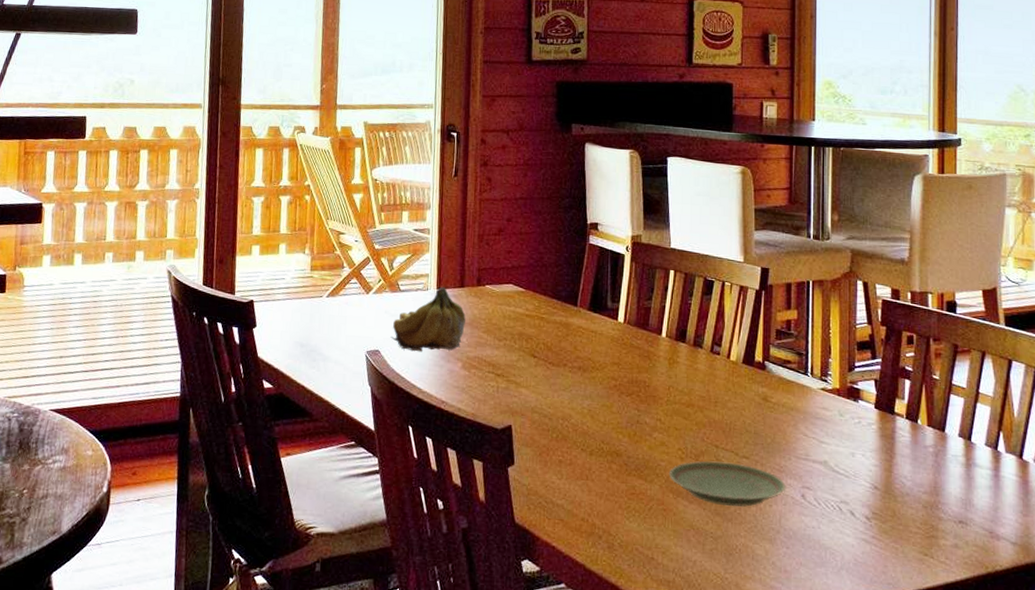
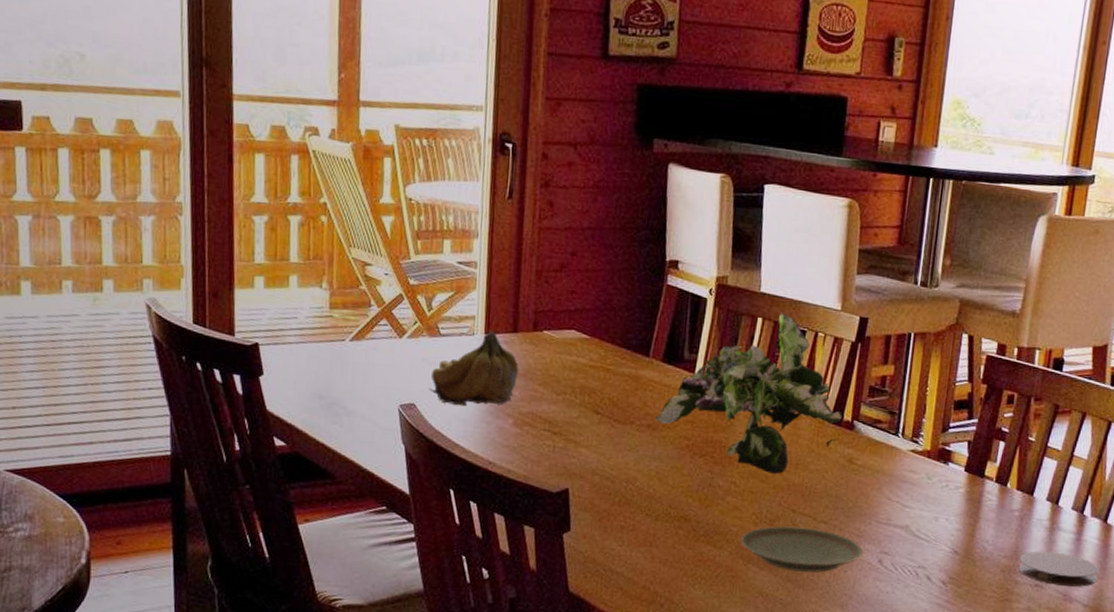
plant: none [584,265,754,412] -> present [654,313,842,475]
coaster: none [941,487,1022,525] -> present [1019,551,1099,587]

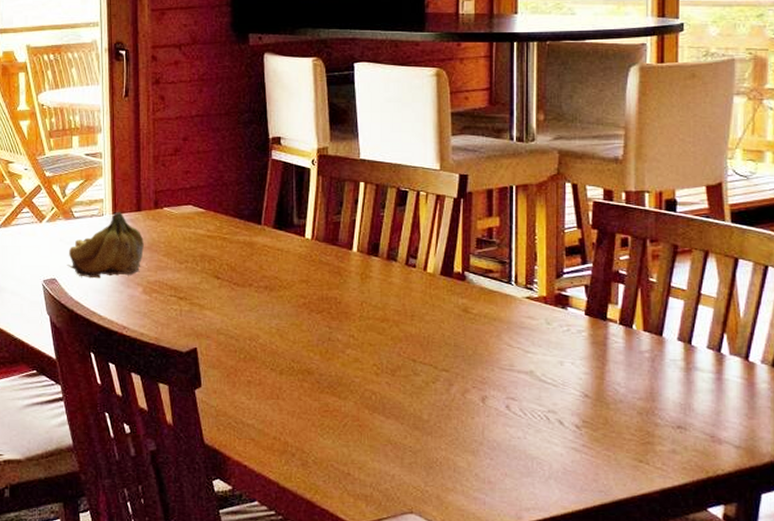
plant: present [654,313,842,475] -> none [270,176,452,327]
plate: present [740,526,864,573] -> none [363,375,489,420]
coaster: present [1019,551,1099,587] -> none [657,392,747,428]

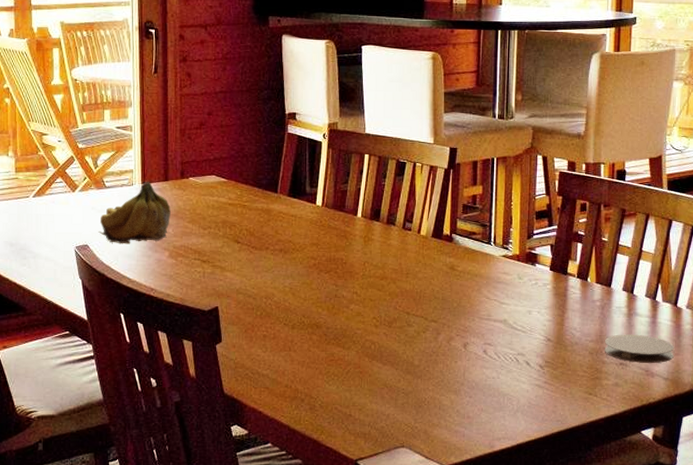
coaster: none [657,392,747,428] -> present [605,334,674,364]

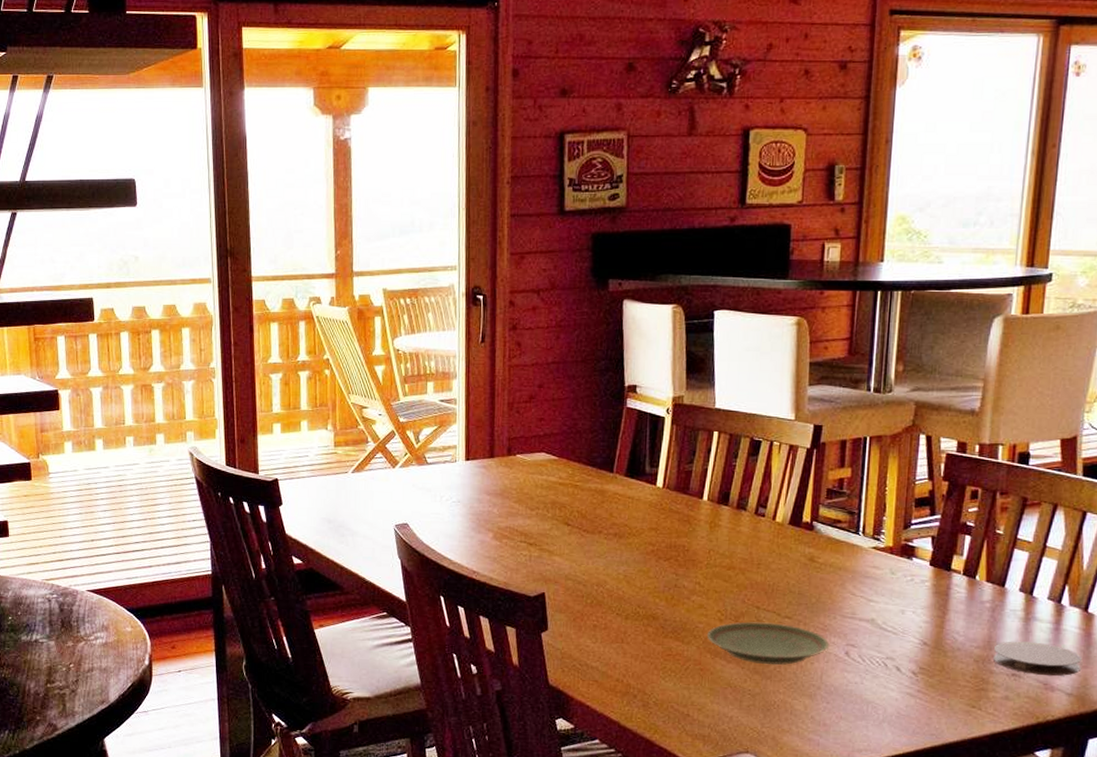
fruit: present [98,182,171,244] -> none [419,459,496,524]
plate: none [364,326,470,364] -> present [706,622,830,665]

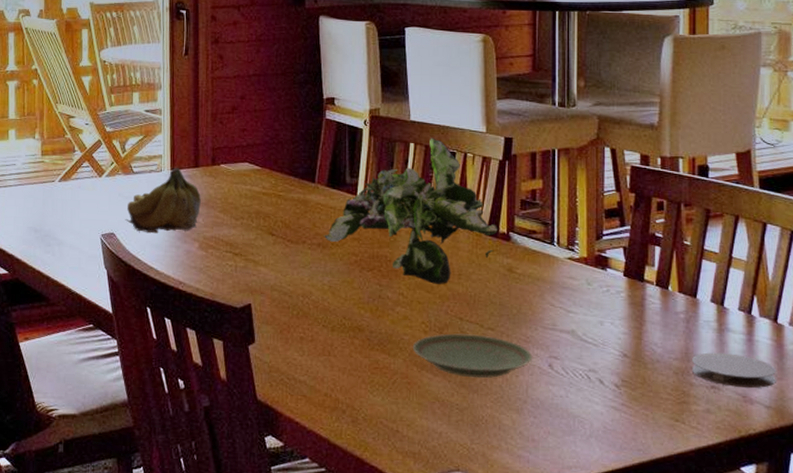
fruit: none [419,459,496,524] -> present [125,168,201,234]
plant: none [620,426,801,575] -> present [323,138,498,285]

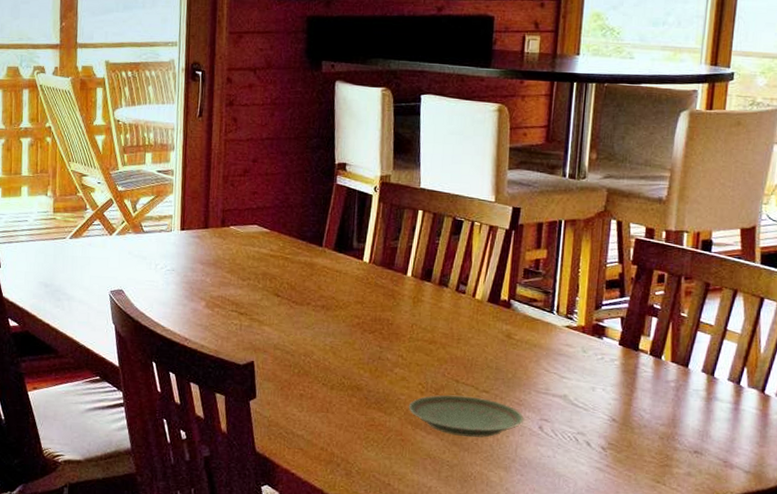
fruit: present [125,168,201,234] -> none [134,228,209,292]
plant: present [323,138,498,285] -> none [327,205,499,349]
coaster: present [692,352,776,389] -> none [677,419,759,454]

